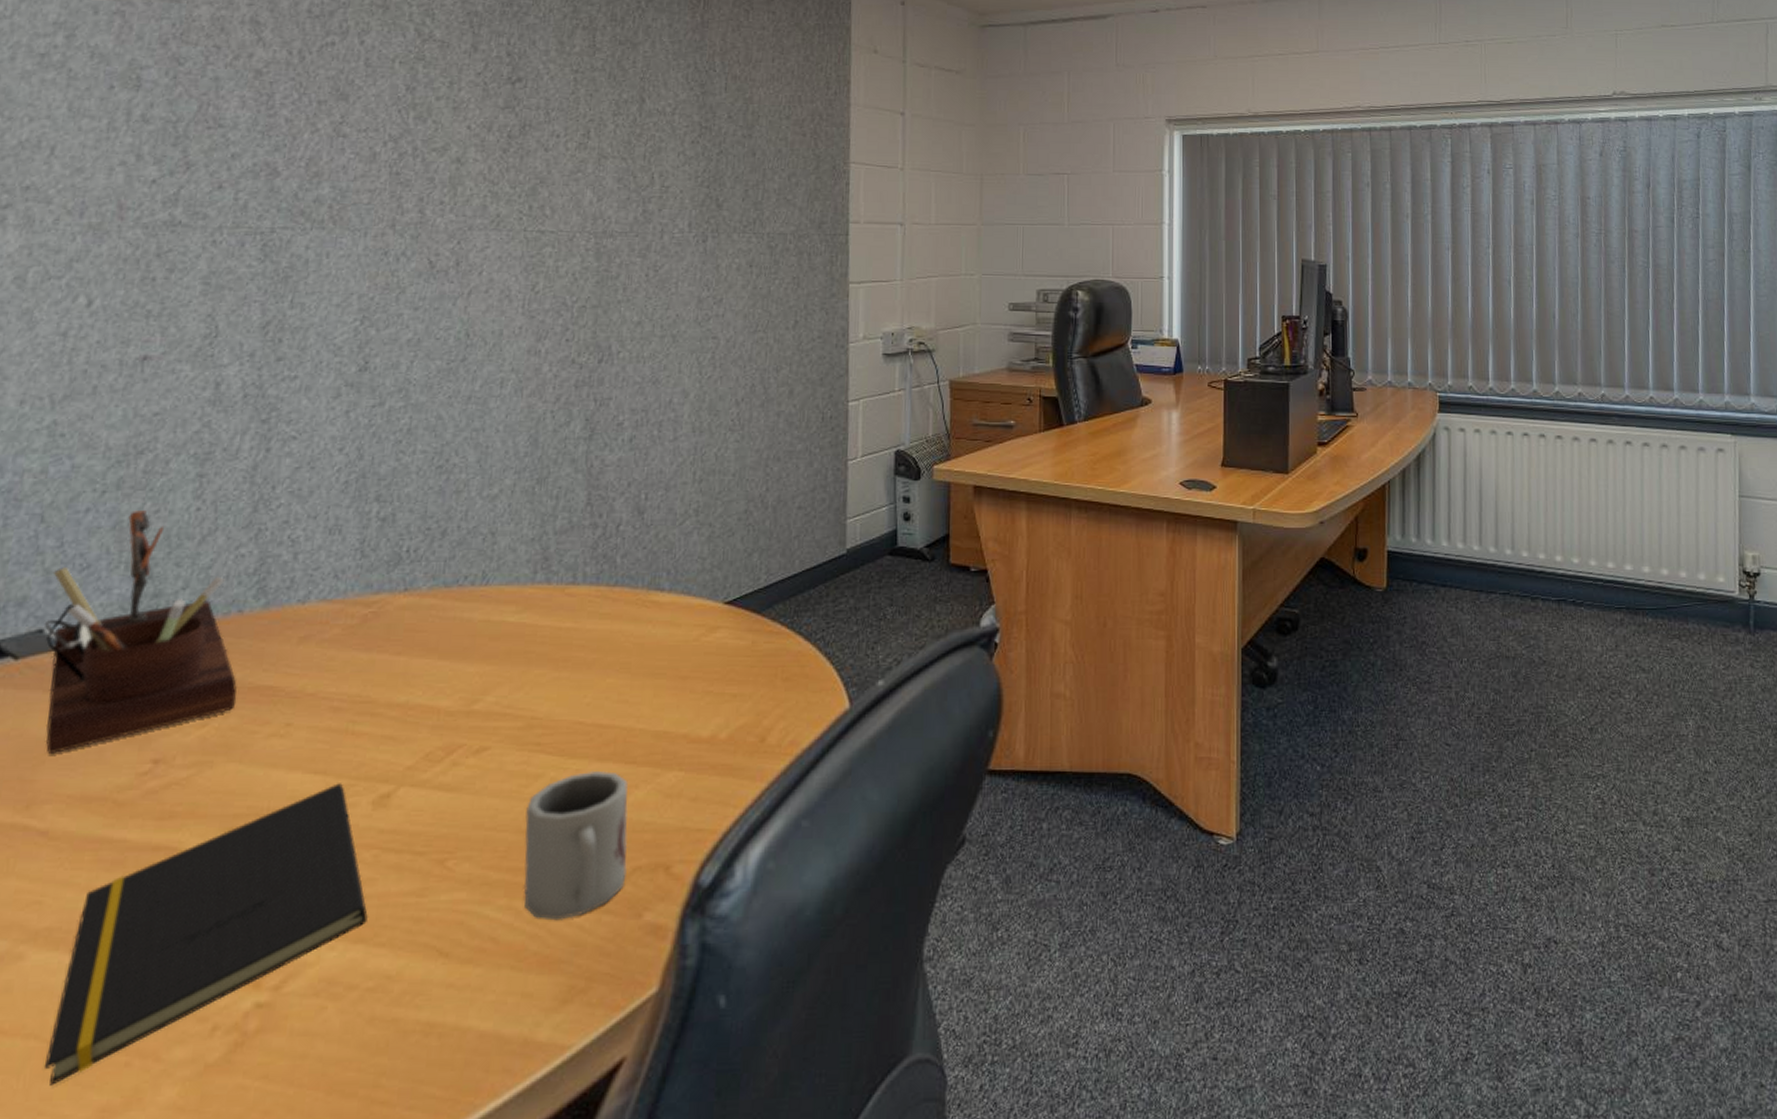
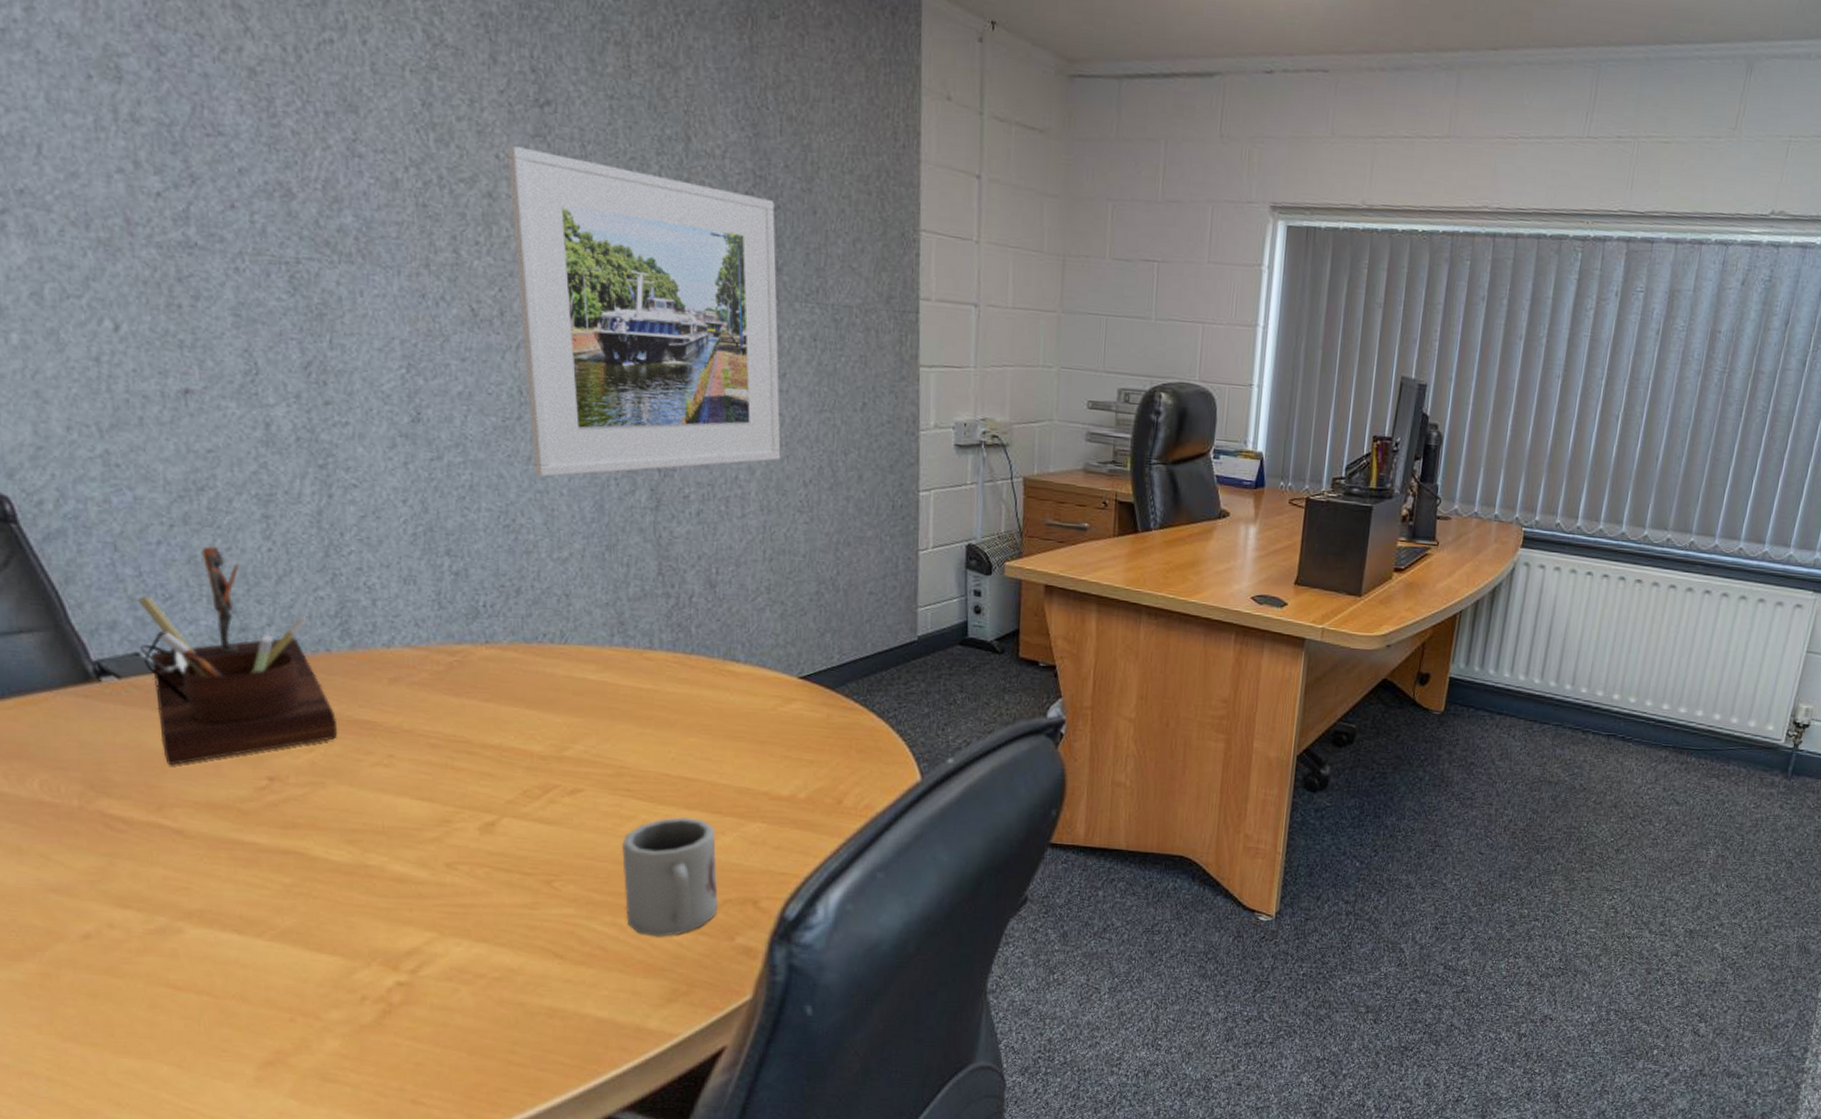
notepad: present [44,783,368,1086] -> none [219,810,487,1031]
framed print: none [472,118,718,415] -> present [508,146,781,477]

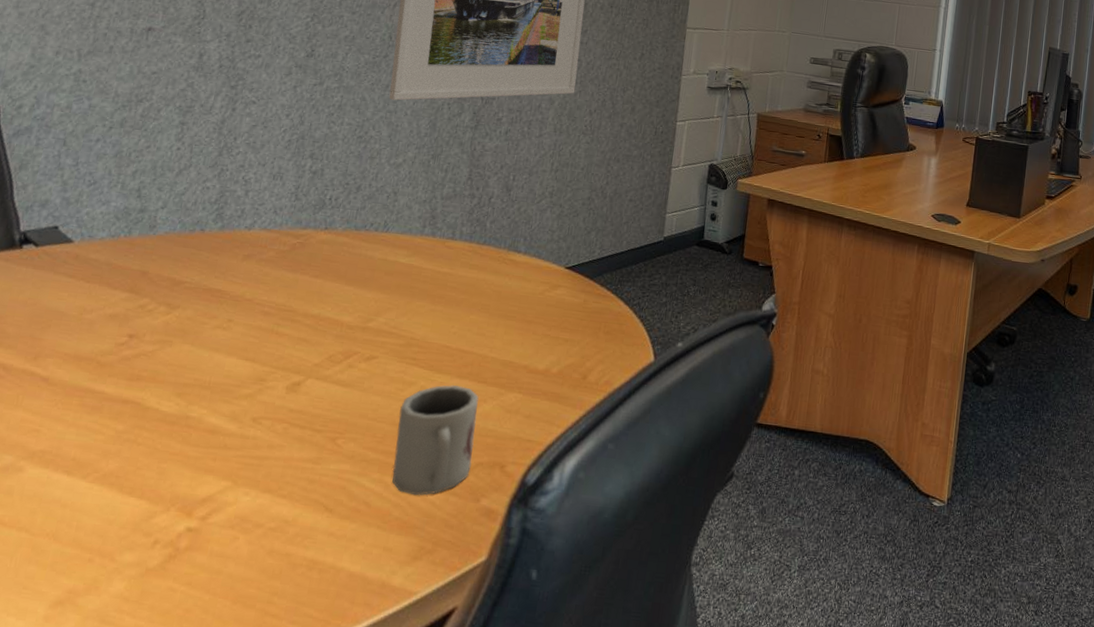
desk organizer: present [137,546,338,766] -> none [52,144,195,321]

